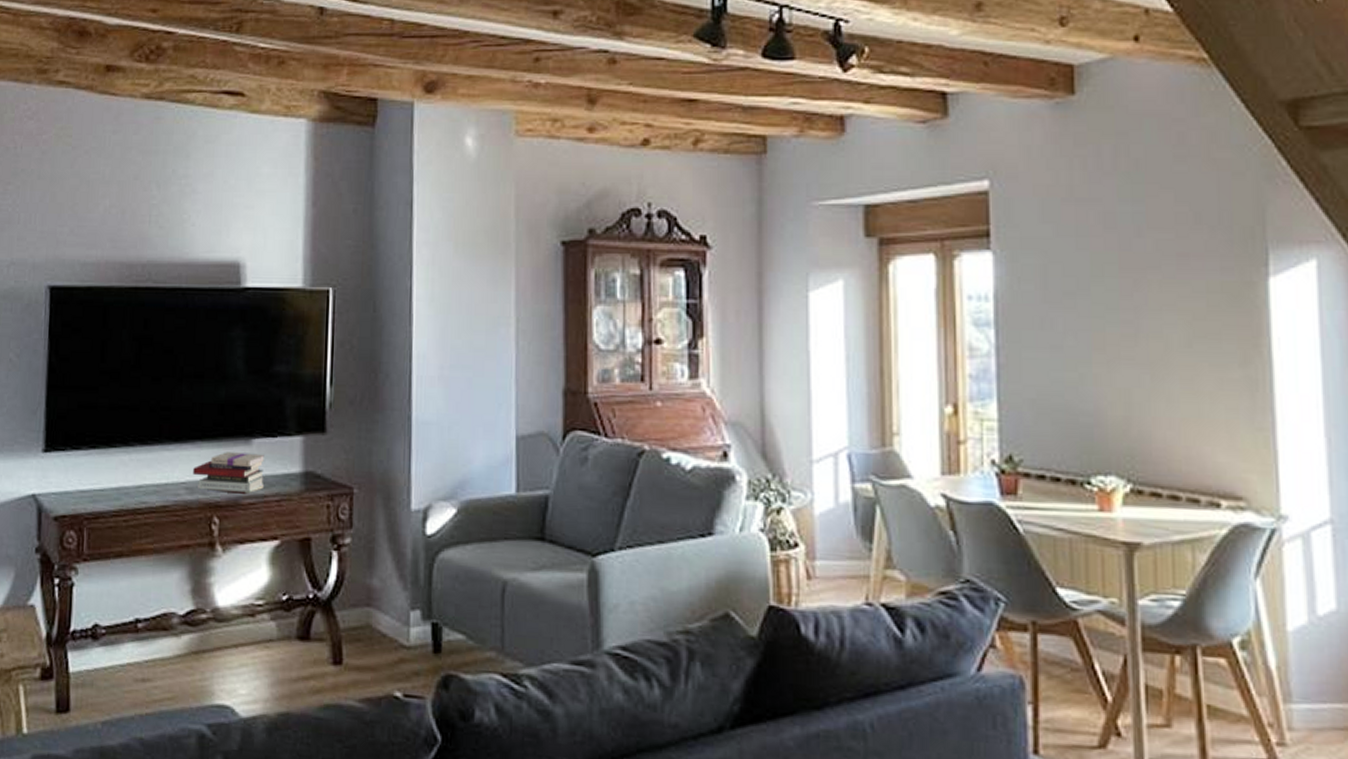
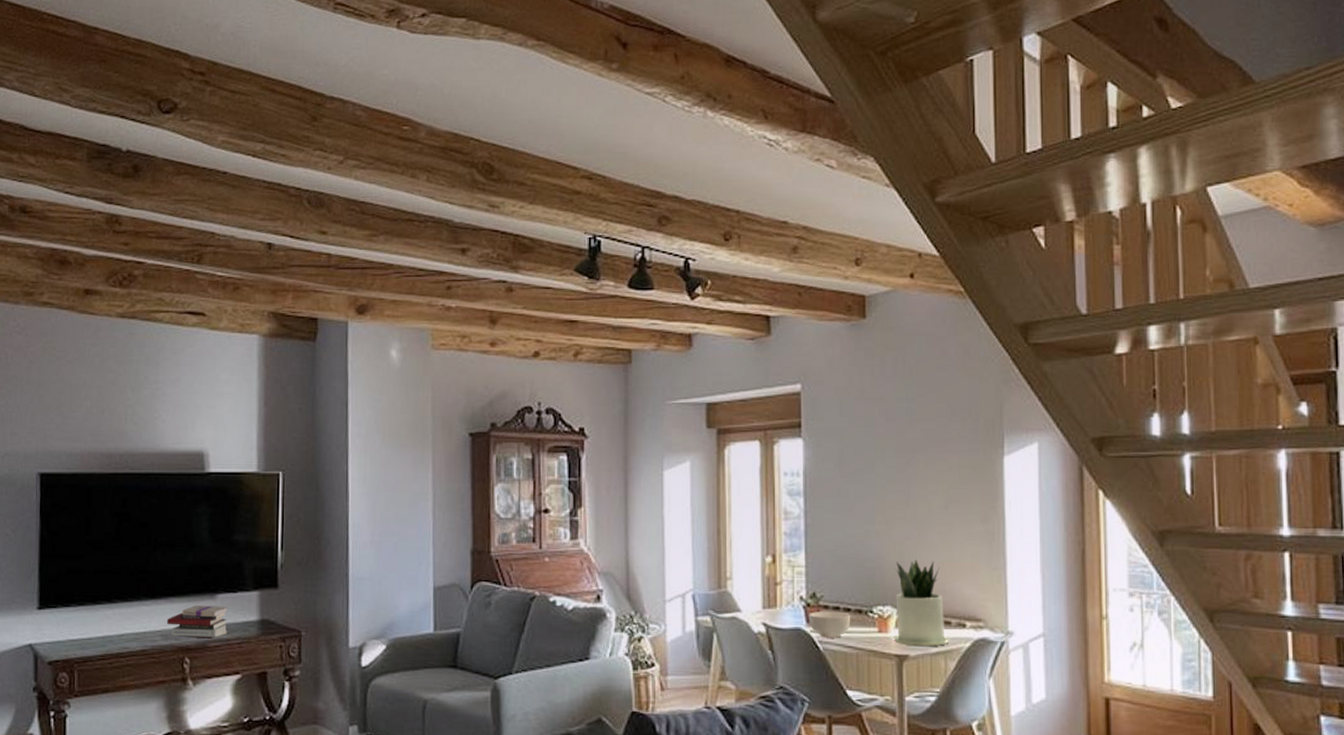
bowl: none [1003,479,1061,517] -> present [808,611,851,638]
planter: none [1119,415,1199,533] -> present [893,560,950,647]

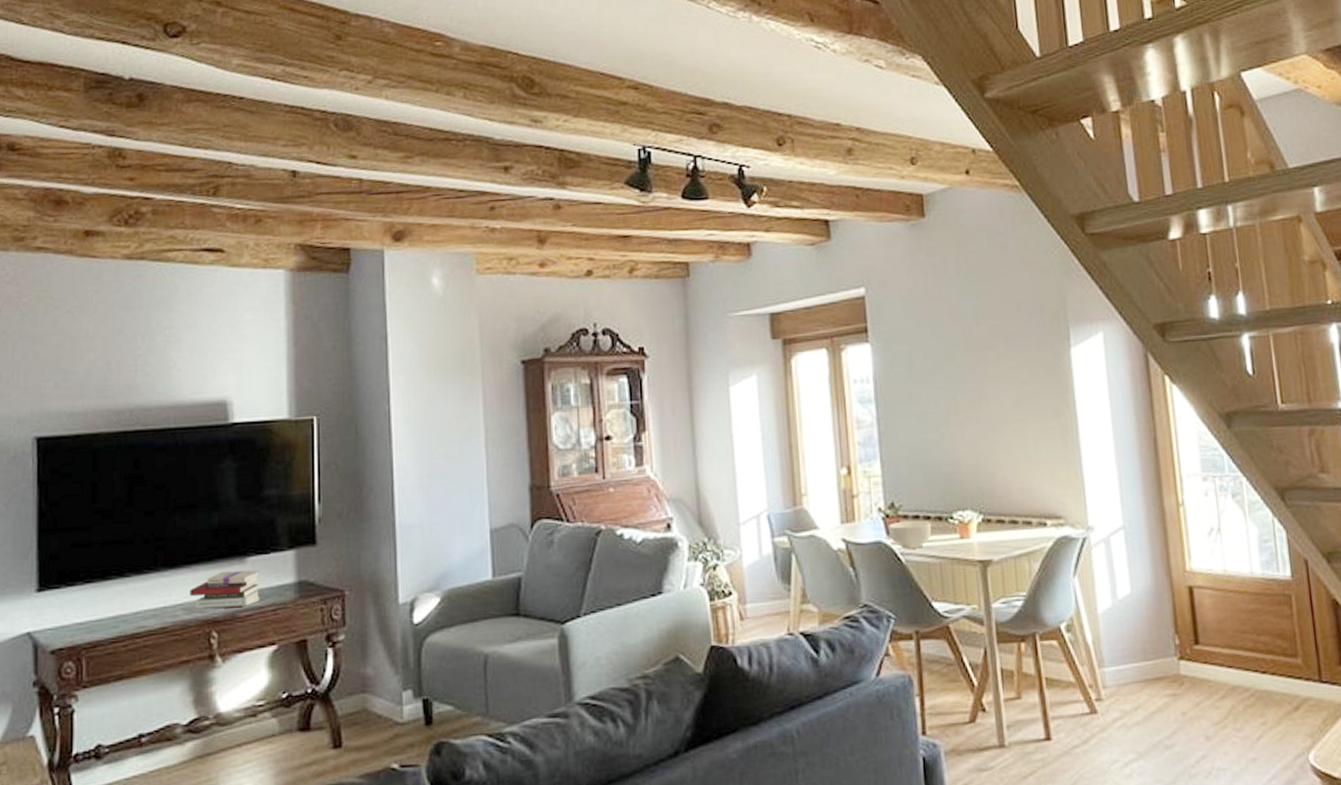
planter: present [893,560,950,647] -> none [972,460,1032,551]

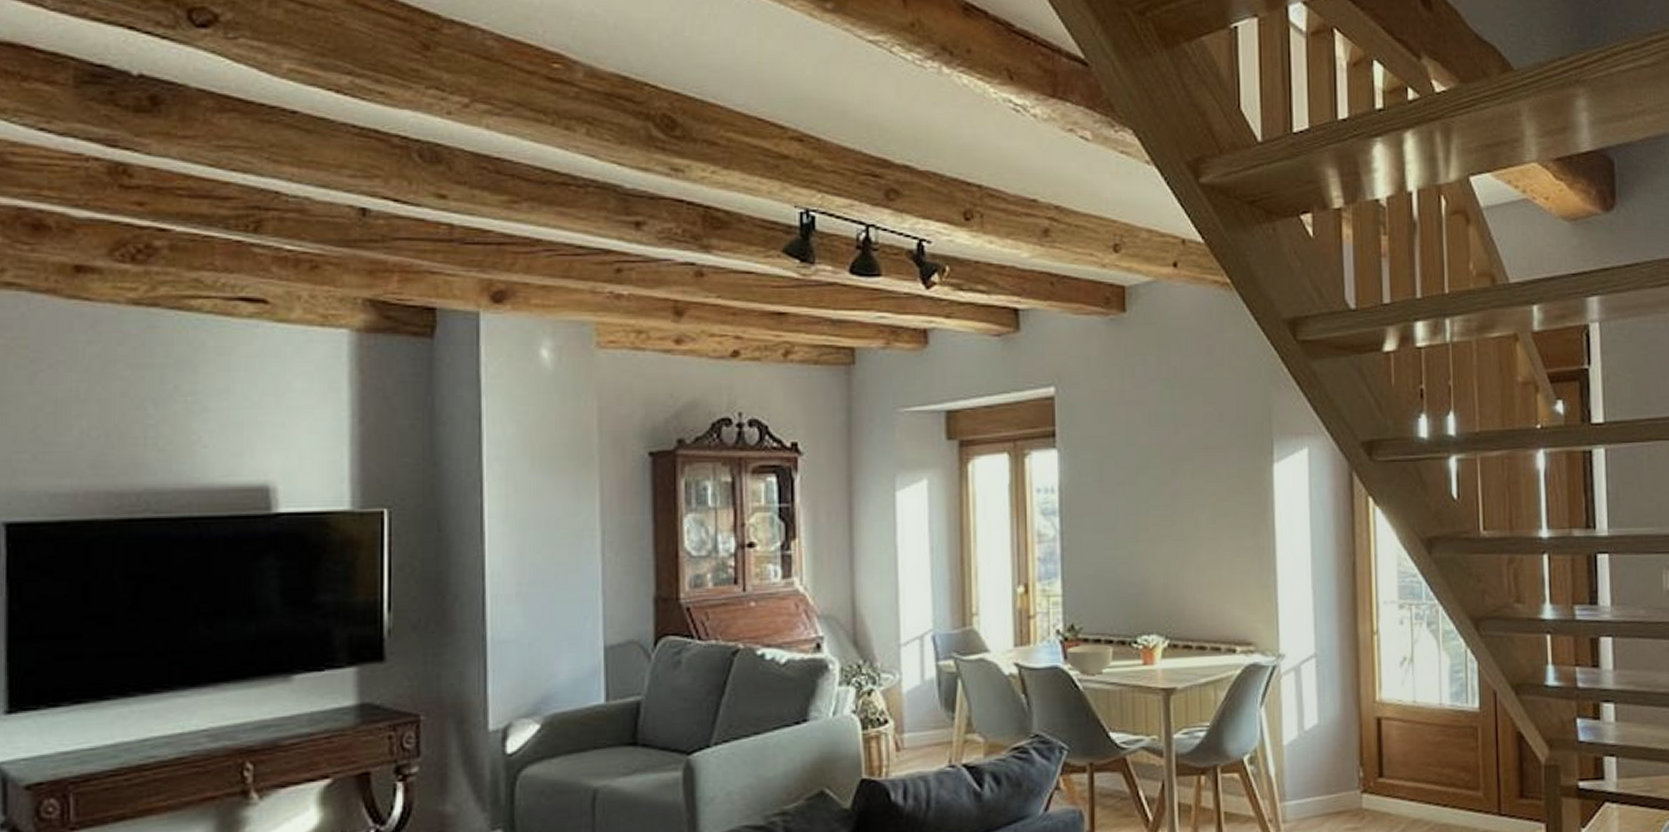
books: present [190,570,260,609] -> none [217,690,310,736]

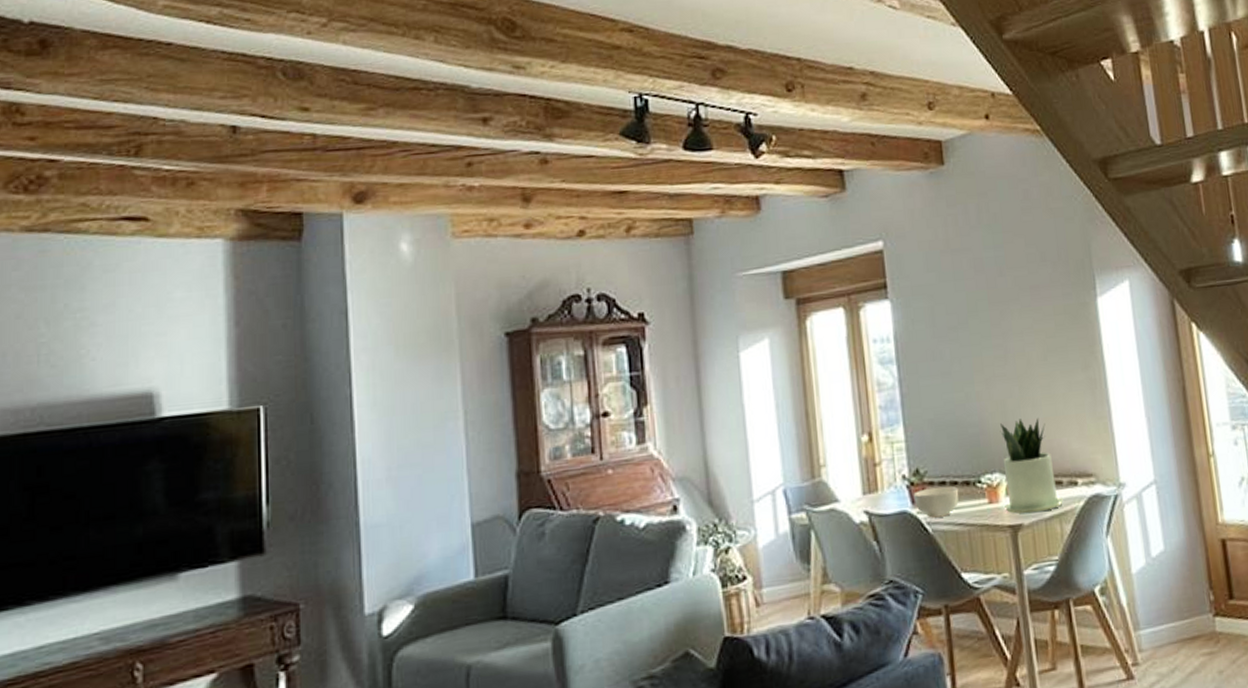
planter: none [1159,581,1219,678] -> present [1000,418,1063,514]

